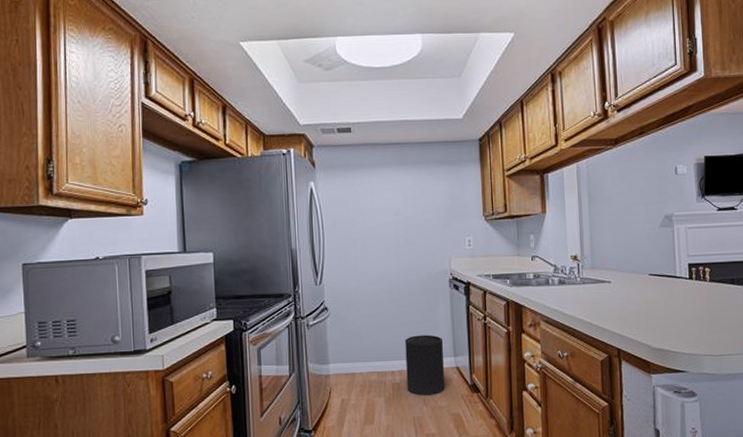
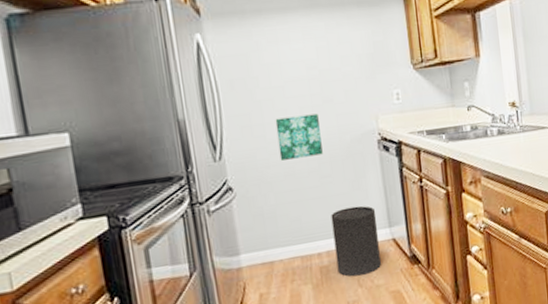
wall art: none [366,252,402,289] -> present [275,113,323,161]

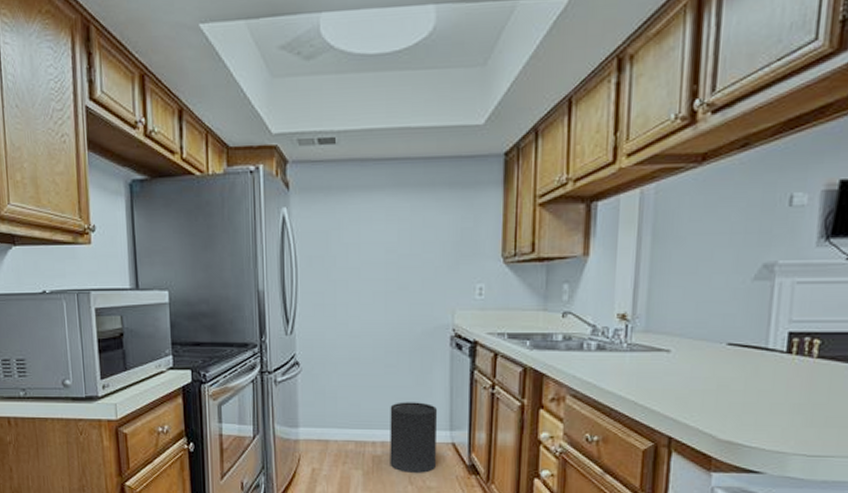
wall art: present [275,113,323,161] -> none [347,300,391,343]

